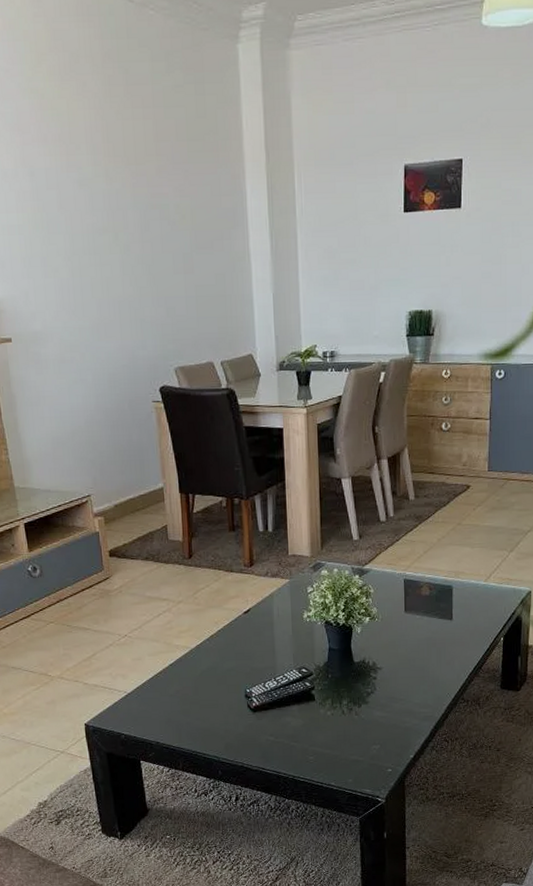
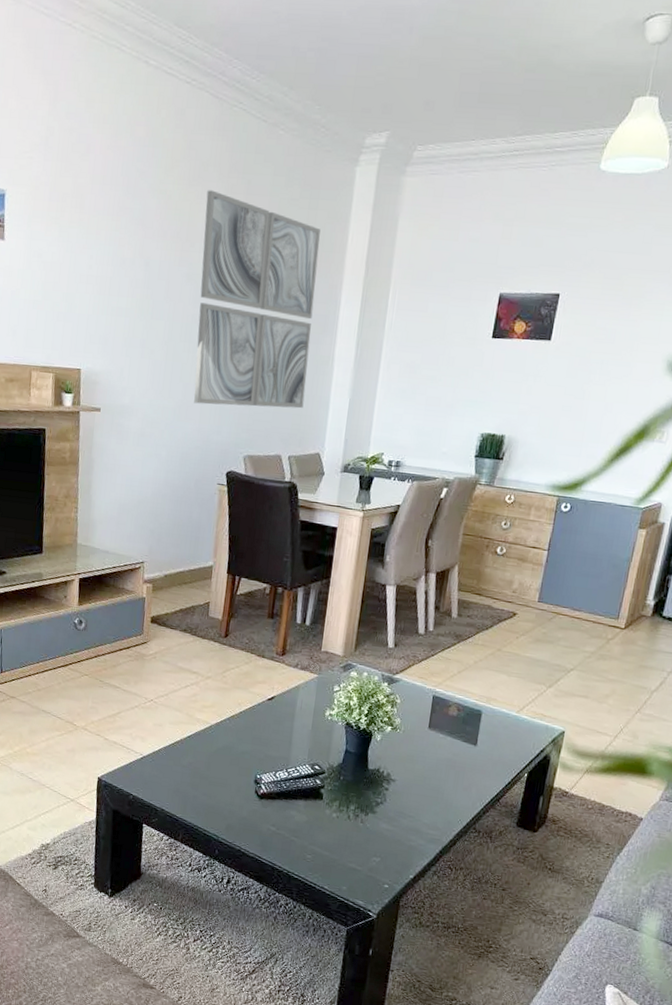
wall art: none [83,84,227,320] -> present [193,190,321,409]

